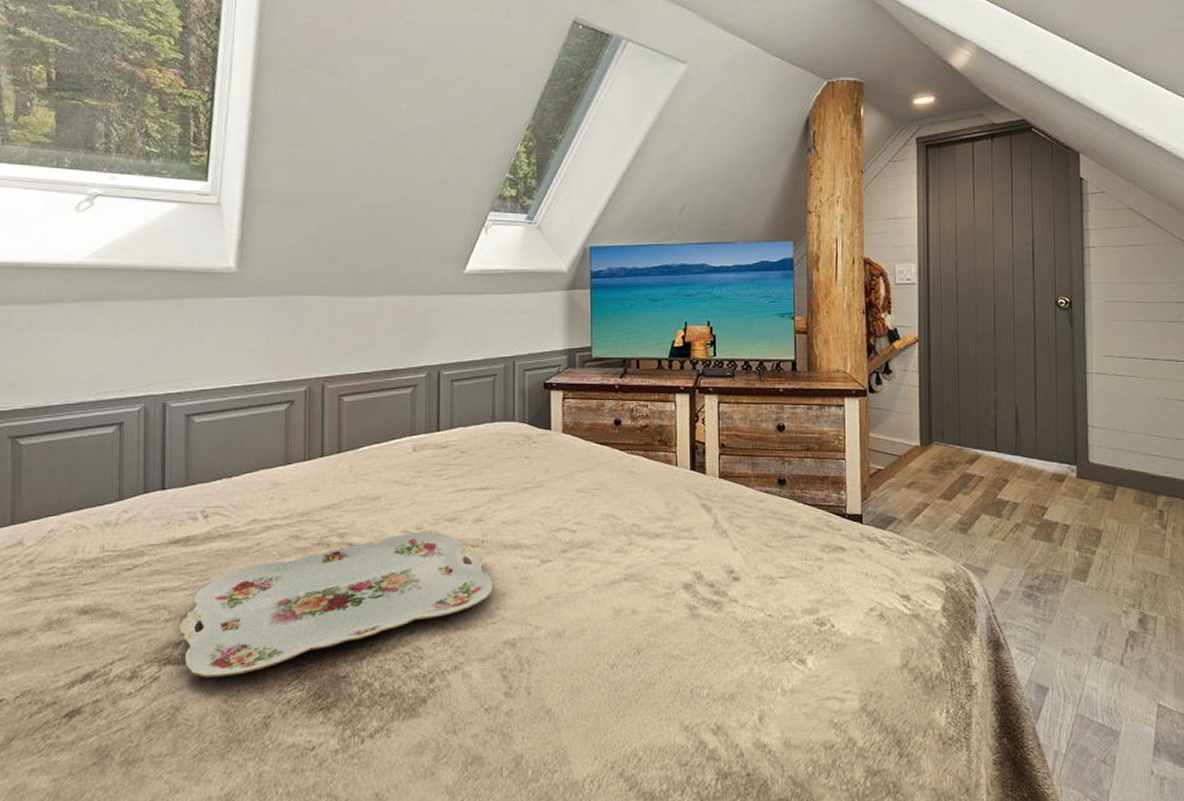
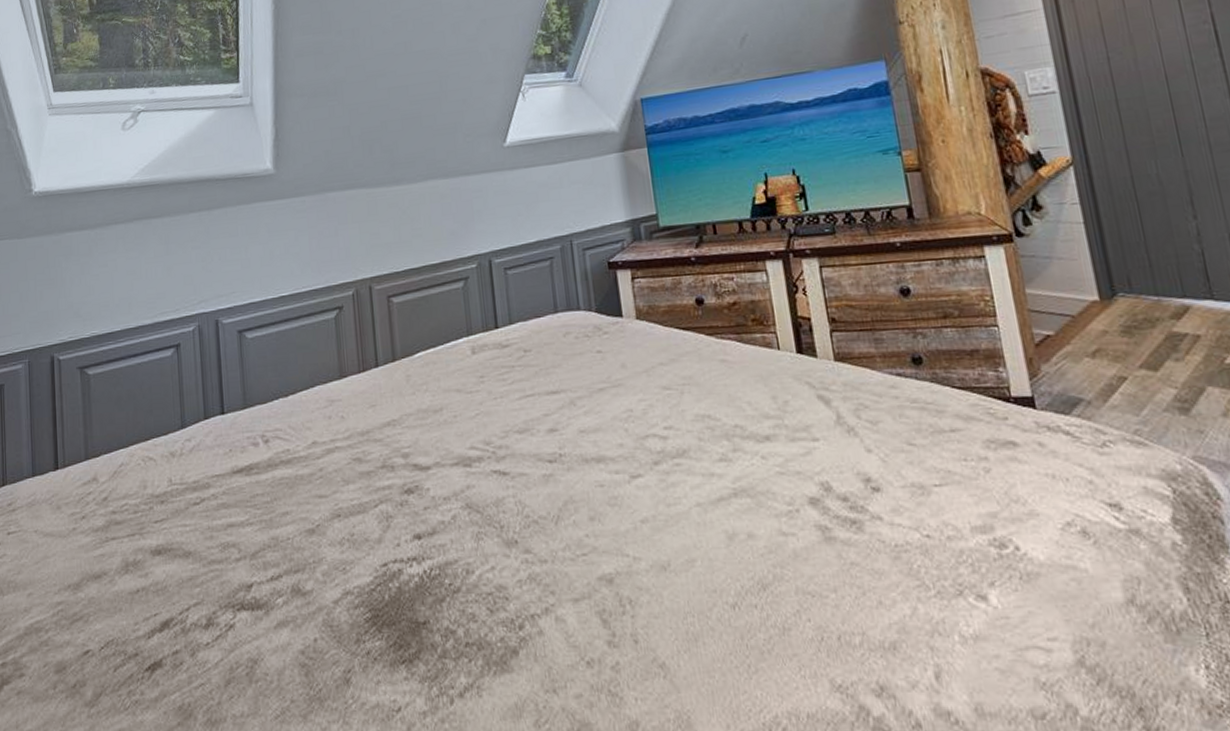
serving tray: present [178,531,493,678] -> none [248,446,579,625]

